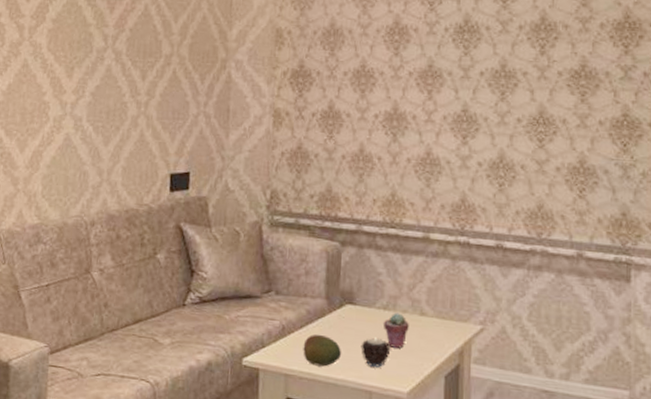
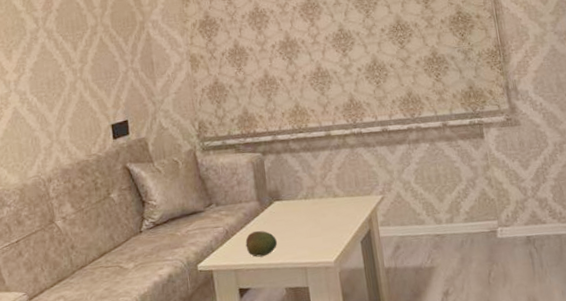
candle: present [360,336,391,367] -> none [291,222,316,247]
potted succulent: present [383,312,409,349] -> none [306,199,327,228]

